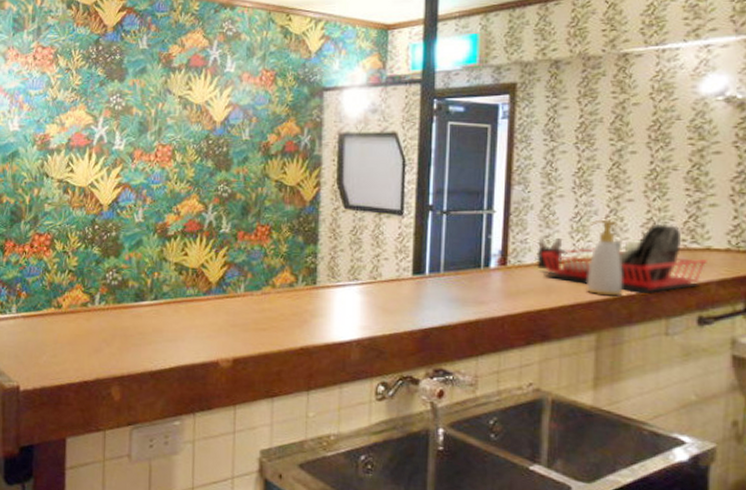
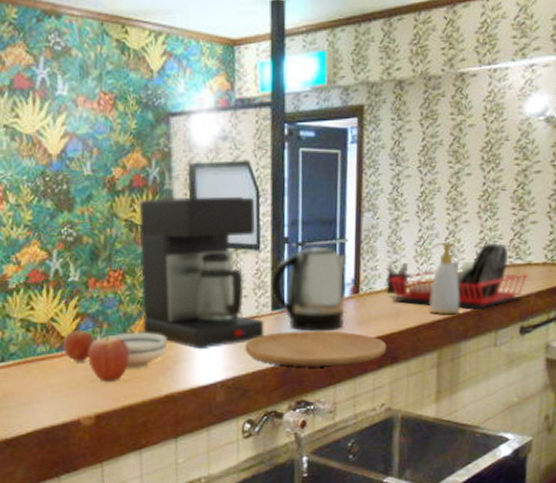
fruit: none [209,273,238,307] -> present [62,326,94,362]
fruit: none [231,284,271,328] -> present [87,334,130,382]
bowl: none [246,283,308,318] -> present [102,332,169,368]
coffee maker: none [284,162,404,305] -> present [138,196,264,347]
cutting board: none [383,297,537,339] -> present [245,330,387,368]
kettle: none [412,215,495,301] -> present [270,246,347,331]

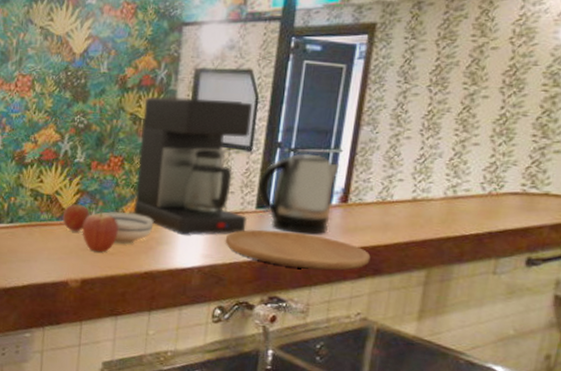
dish rack: present [386,242,528,310] -> none [376,168,544,235]
soap bottle: present [428,242,460,315] -> none [421,162,461,236]

